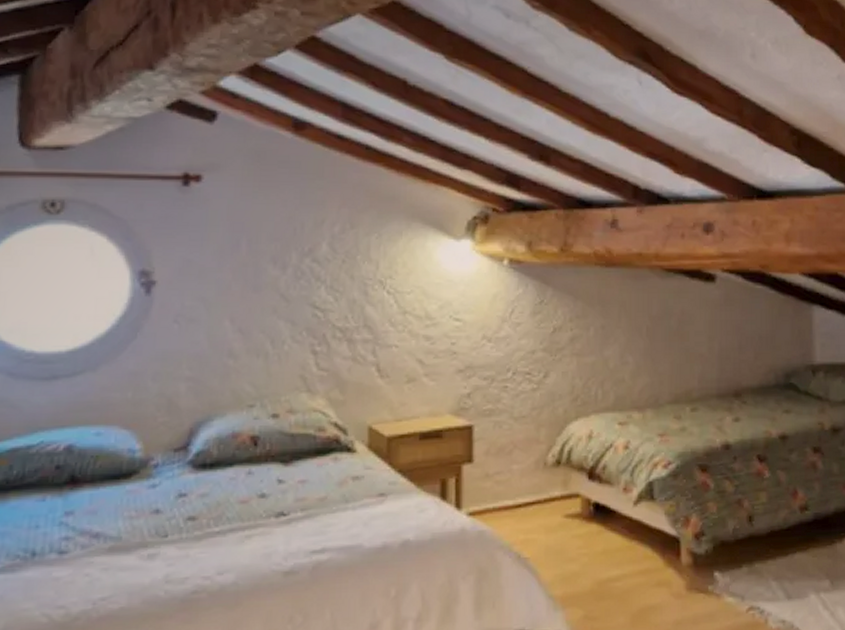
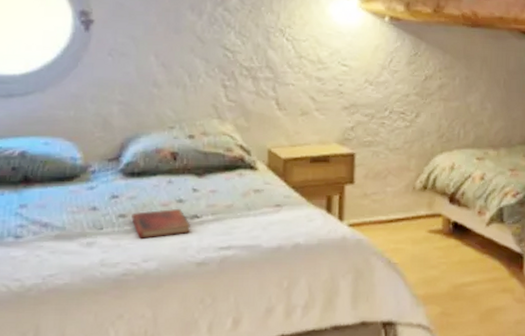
diary: none [203,504,276,546] -> present [131,208,191,239]

